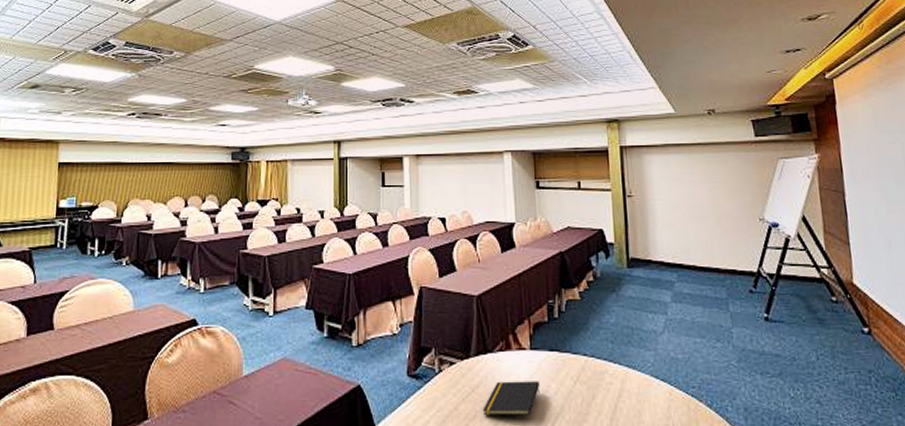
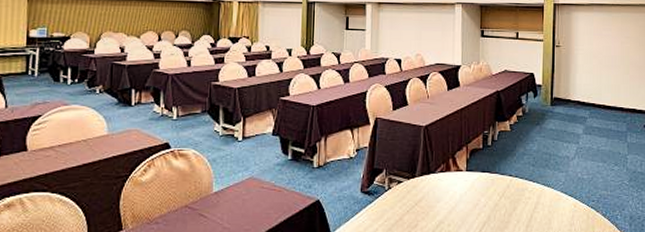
notepad: present [482,381,540,416] -> none [423,196,472,225]

